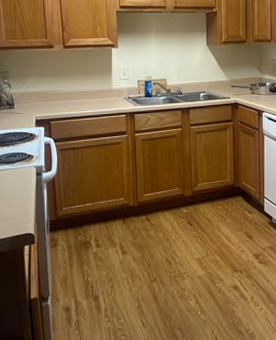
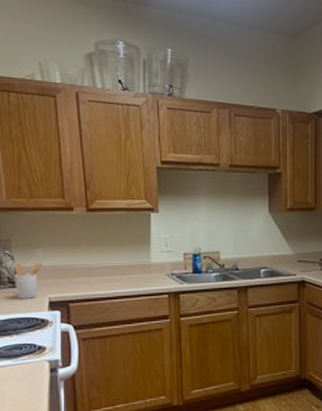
utensil holder: none [10,89,31,117] -> present [13,262,43,299]

